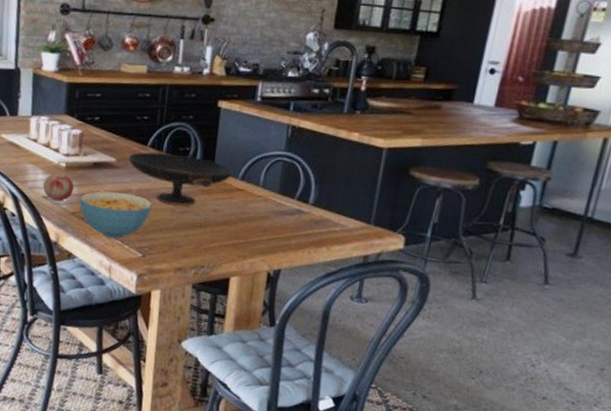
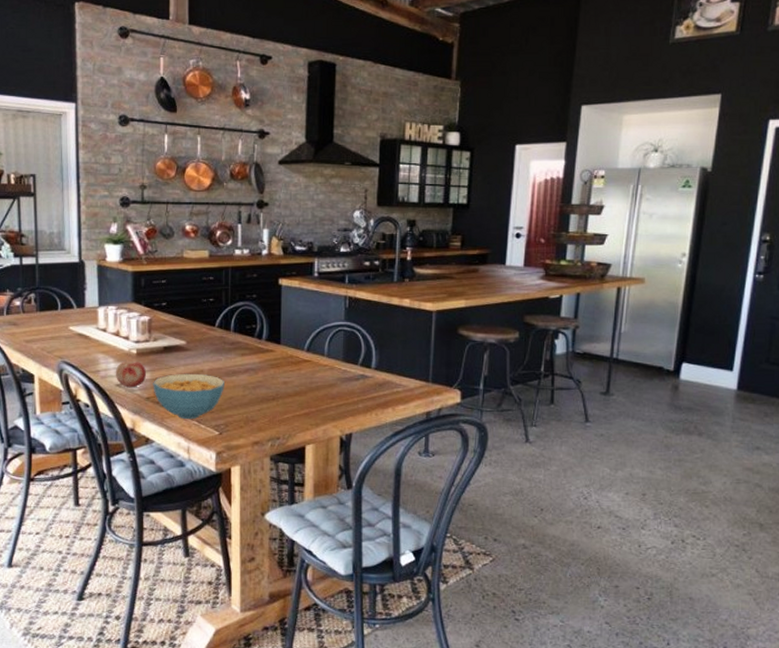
decorative bowl: present [129,152,234,206] -> none [198,332,299,381]

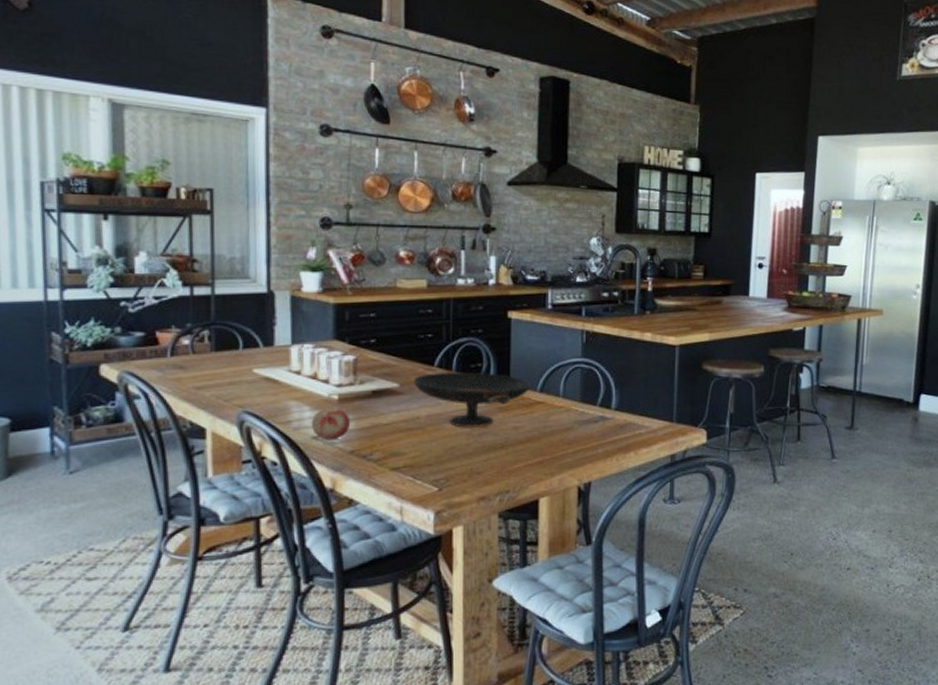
cereal bowl: present [153,373,224,419] -> none [358,420,445,474]
decorative bowl: none [198,332,299,381] -> present [414,371,532,428]

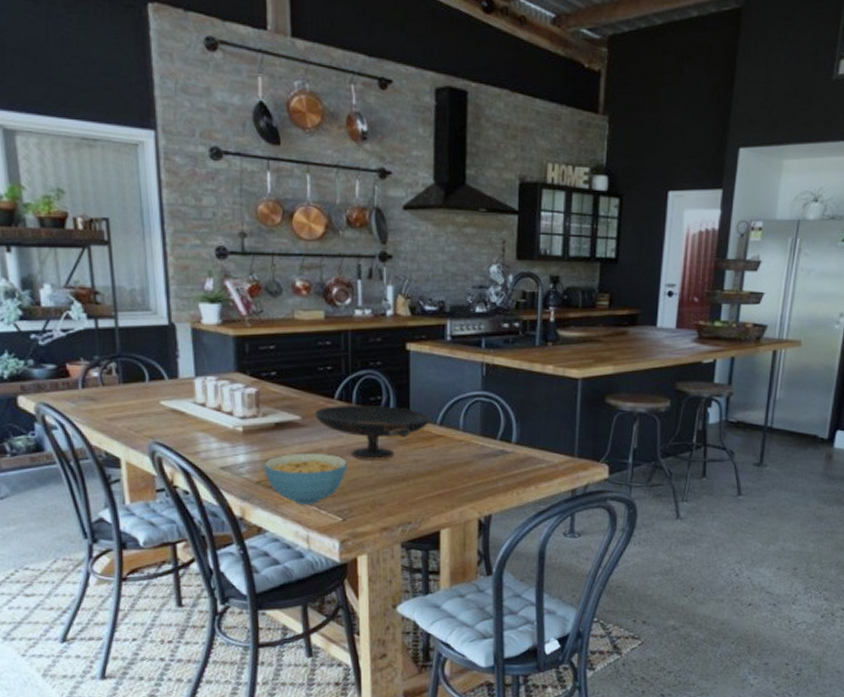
fruit: present [311,409,351,440] -> none [218,441,256,471]
cereal bowl: none [358,420,445,474] -> present [263,453,347,504]

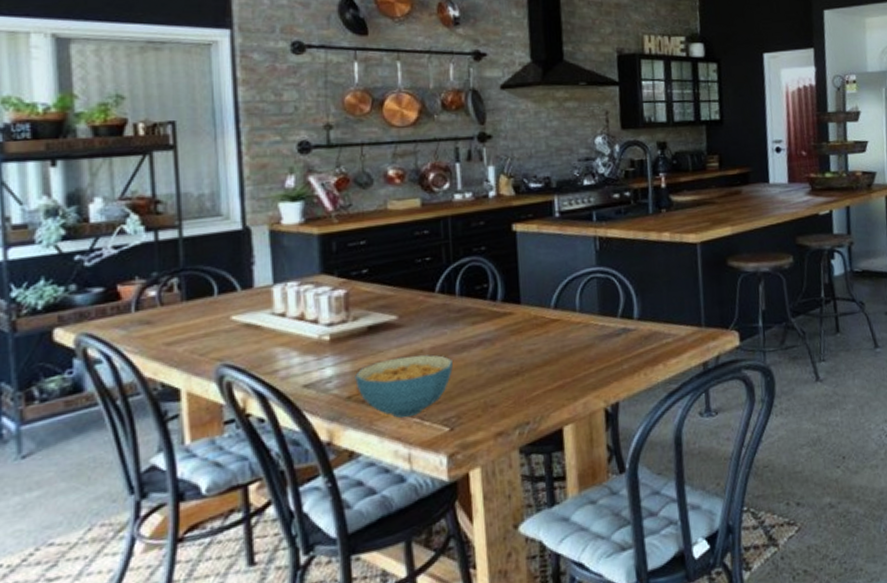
decorative bowl: present [315,404,431,460] -> none [414,293,544,357]

